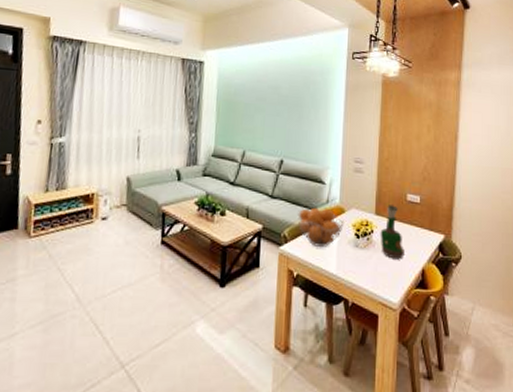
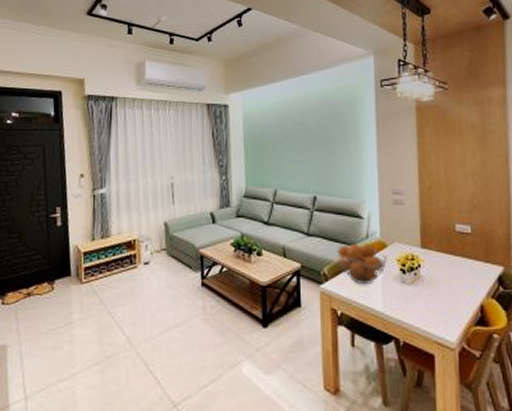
grog bottle: present [380,205,405,260] -> none [428,237,459,295]

